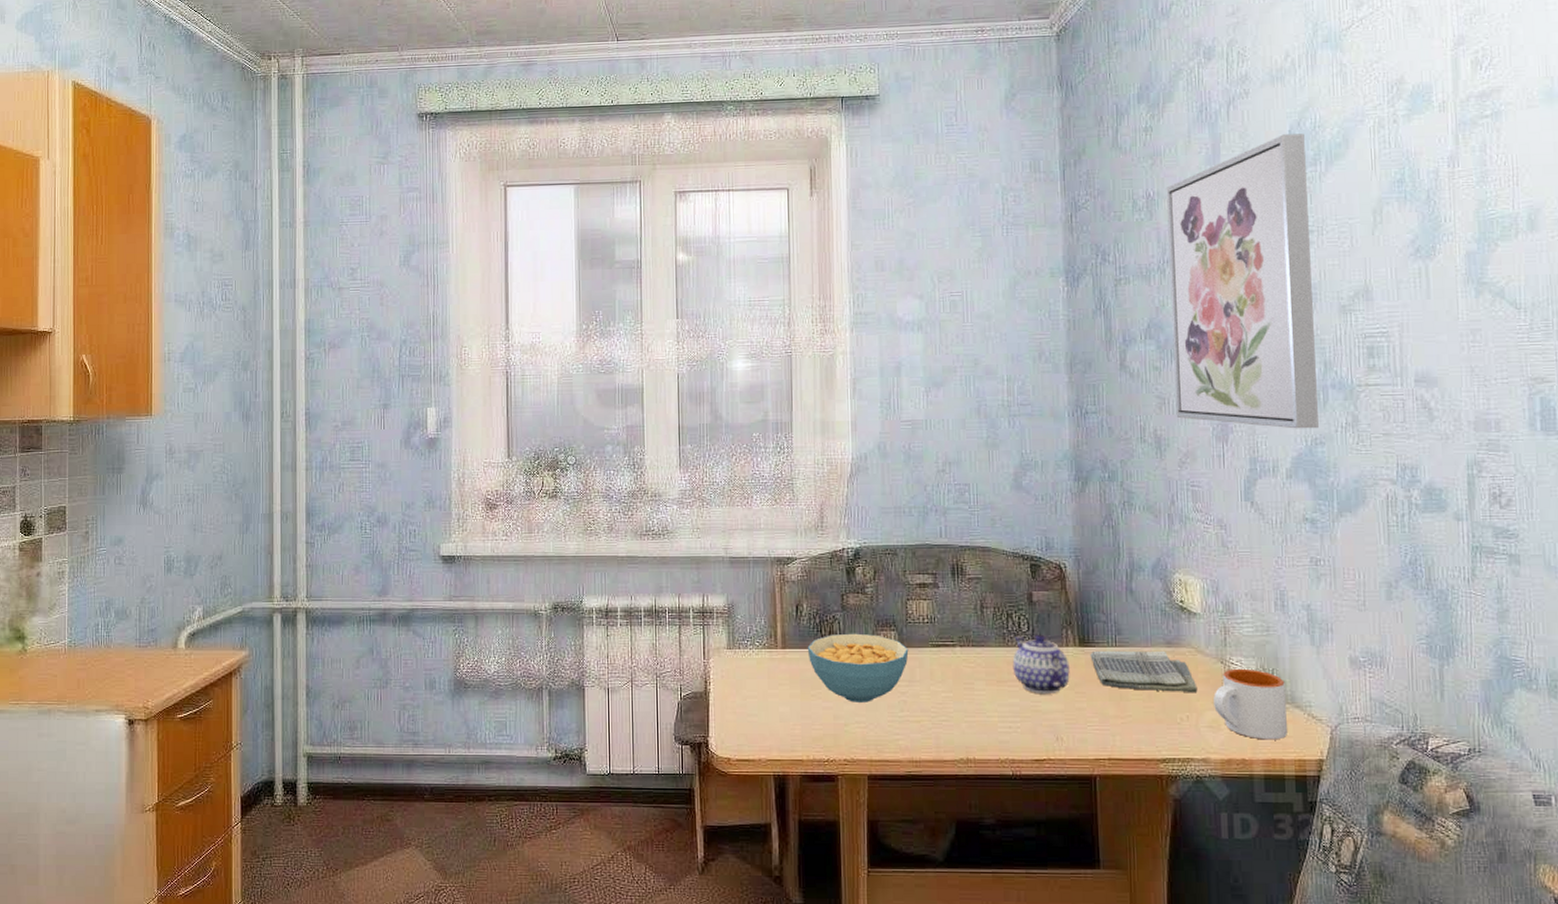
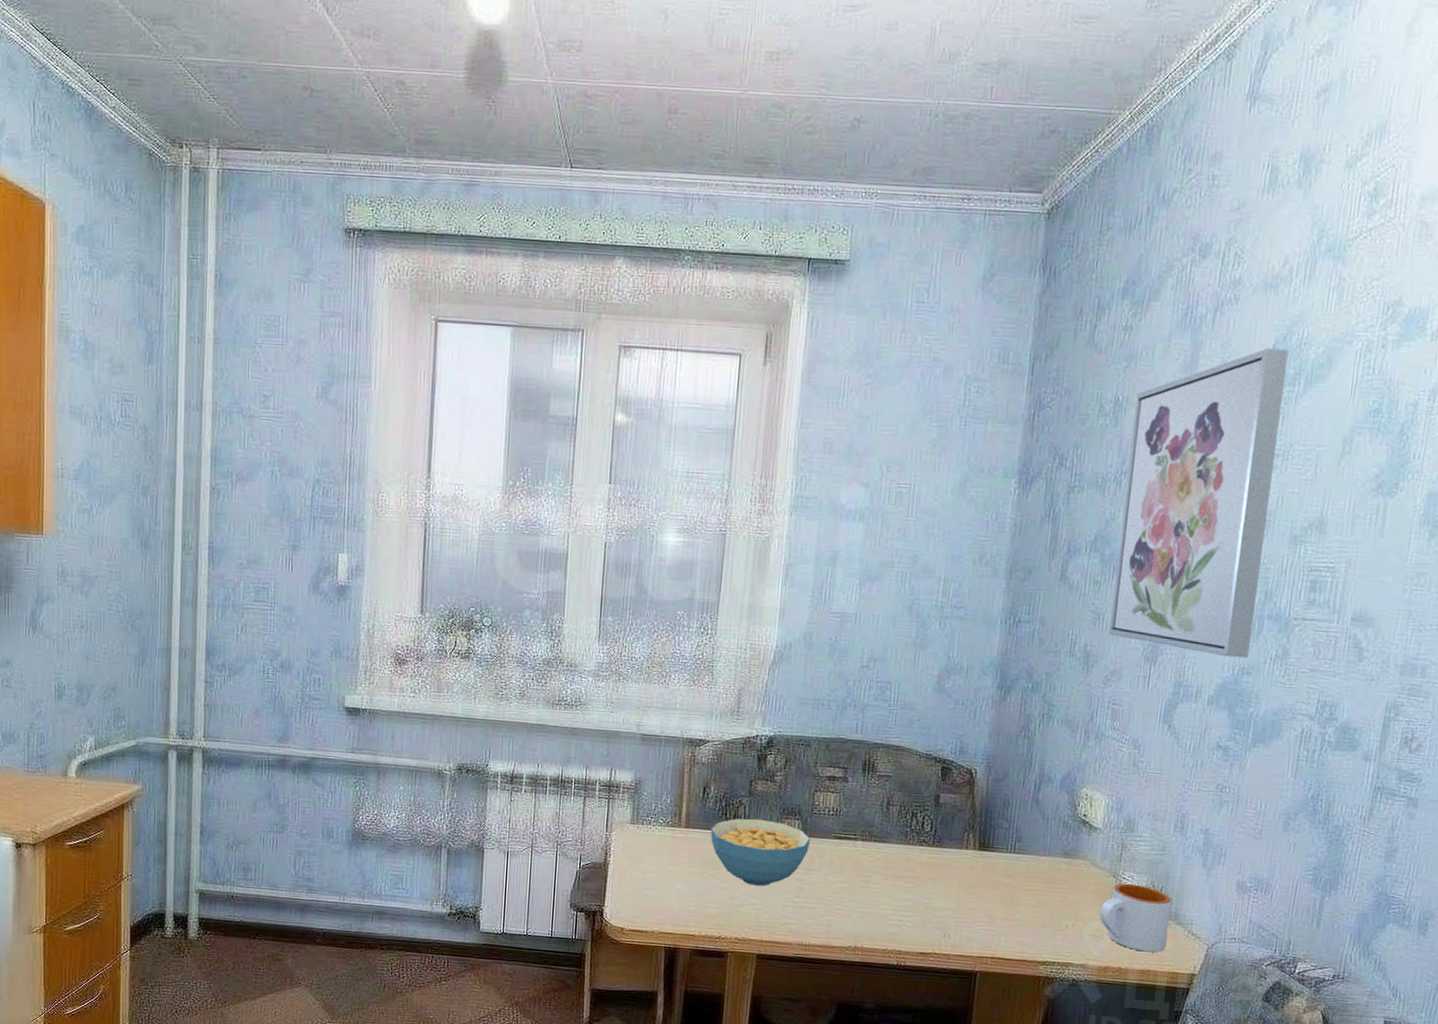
teapot: present [1012,634,1070,695] -> none [910,835,967,893]
dish towel: present [1090,650,1198,693] -> none [988,855,1087,904]

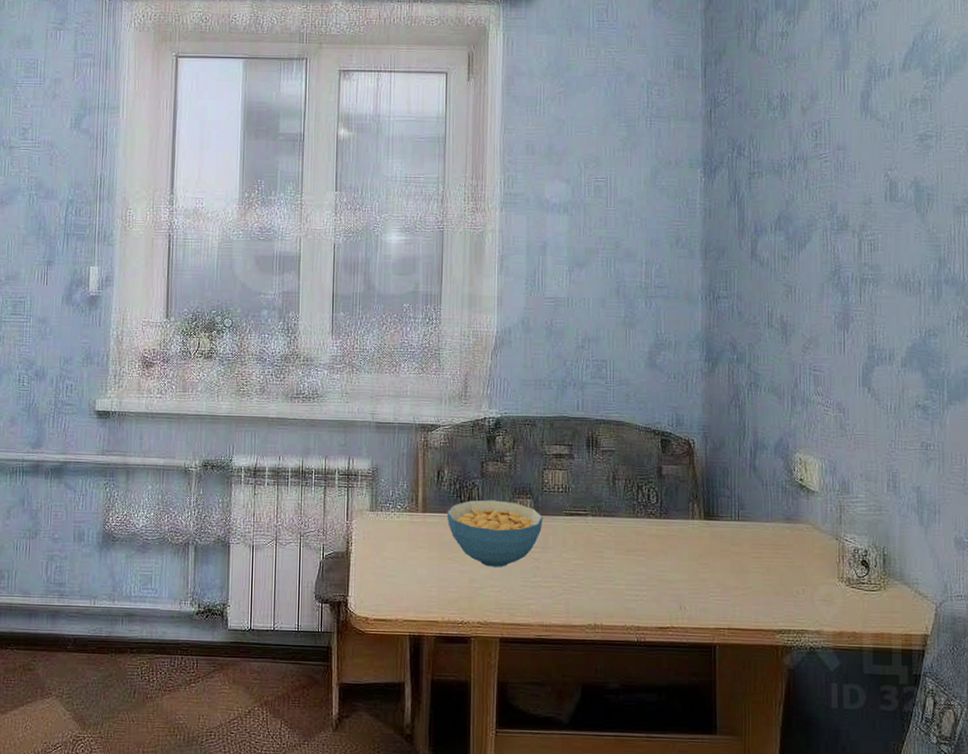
mug: present [1100,883,1172,953] -> none [828,545,895,615]
wall art: present [1108,348,1288,658] -> none [799,45,932,321]

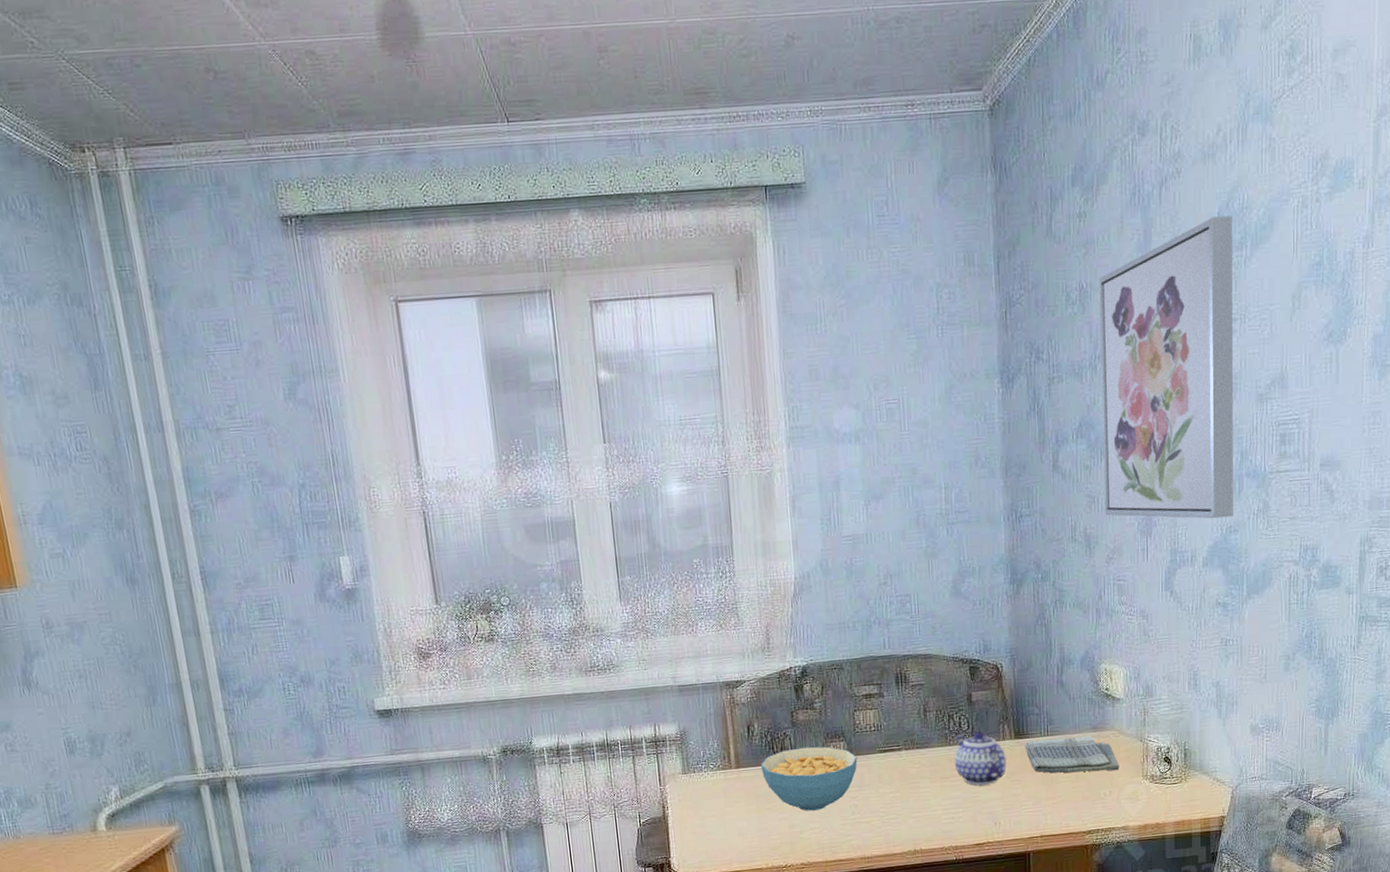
teapot: none [641,506,695,565] -> present [954,731,1007,785]
dish towel: none [714,524,814,568] -> present [1025,735,1119,773]
wall art: none [799,45,932,321] -> present [1099,216,1233,519]

